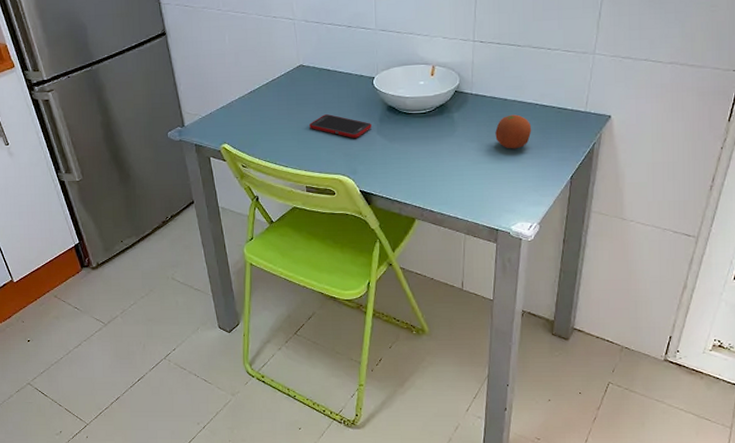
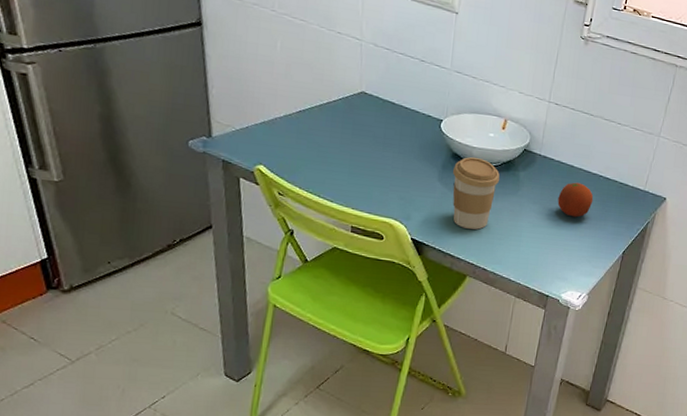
cell phone: present [309,114,371,138] -> none [364,151,433,182]
coffee cup: none [390,106,434,175] -> present [452,157,500,230]

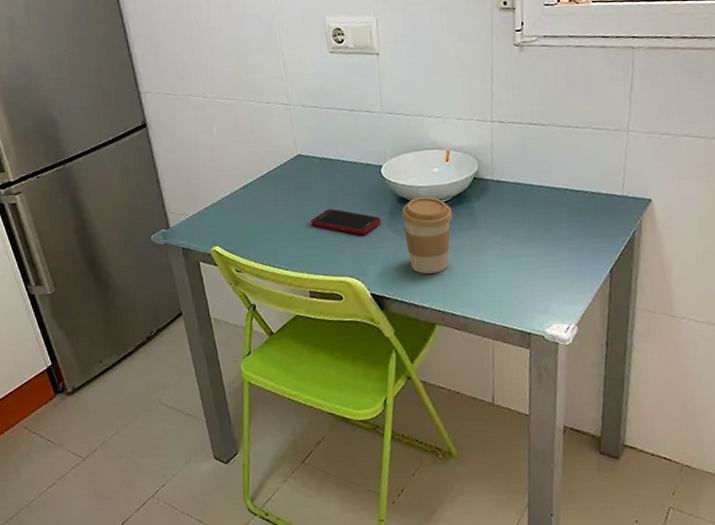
cell phone: none [364,151,433,182] -> present [311,209,381,235]
orange: present [557,182,594,218] -> none [521,201,563,241]

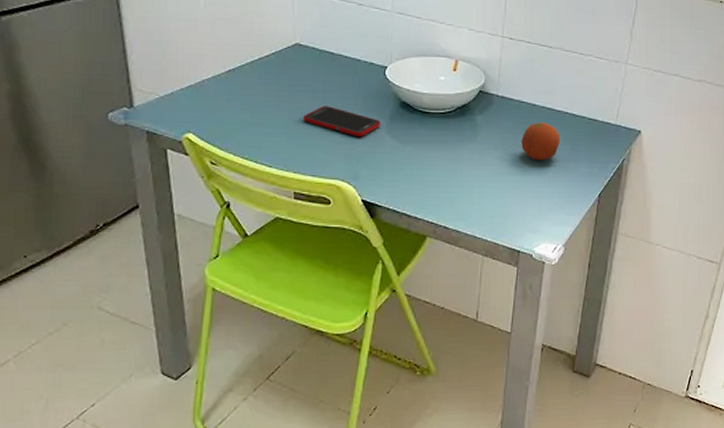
coffee cup: present [402,196,452,274] -> none [403,104,454,184]
orange: none [521,201,563,241] -> present [521,122,561,161]

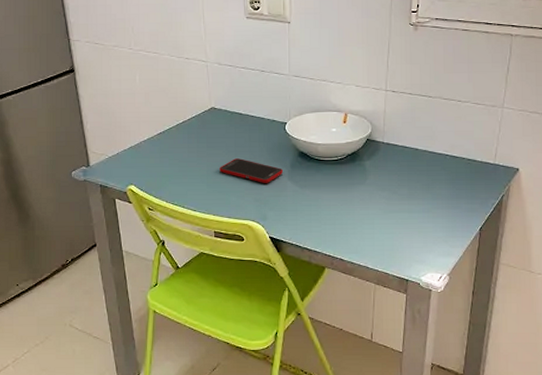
orange: present [521,122,561,161] -> none [406,164,442,199]

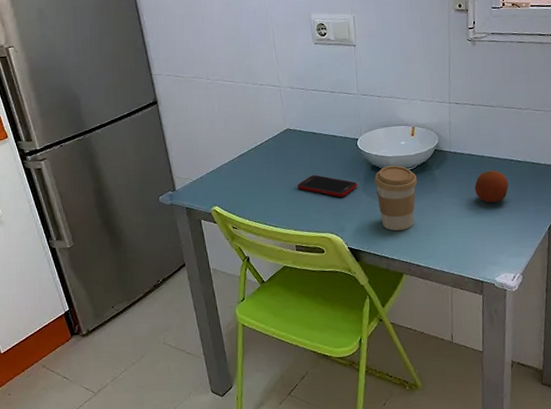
coffee cup: none [302,153,346,222] -> present [374,165,417,231]
orange: none [406,164,442,199] -> present [474,170,509,203]

